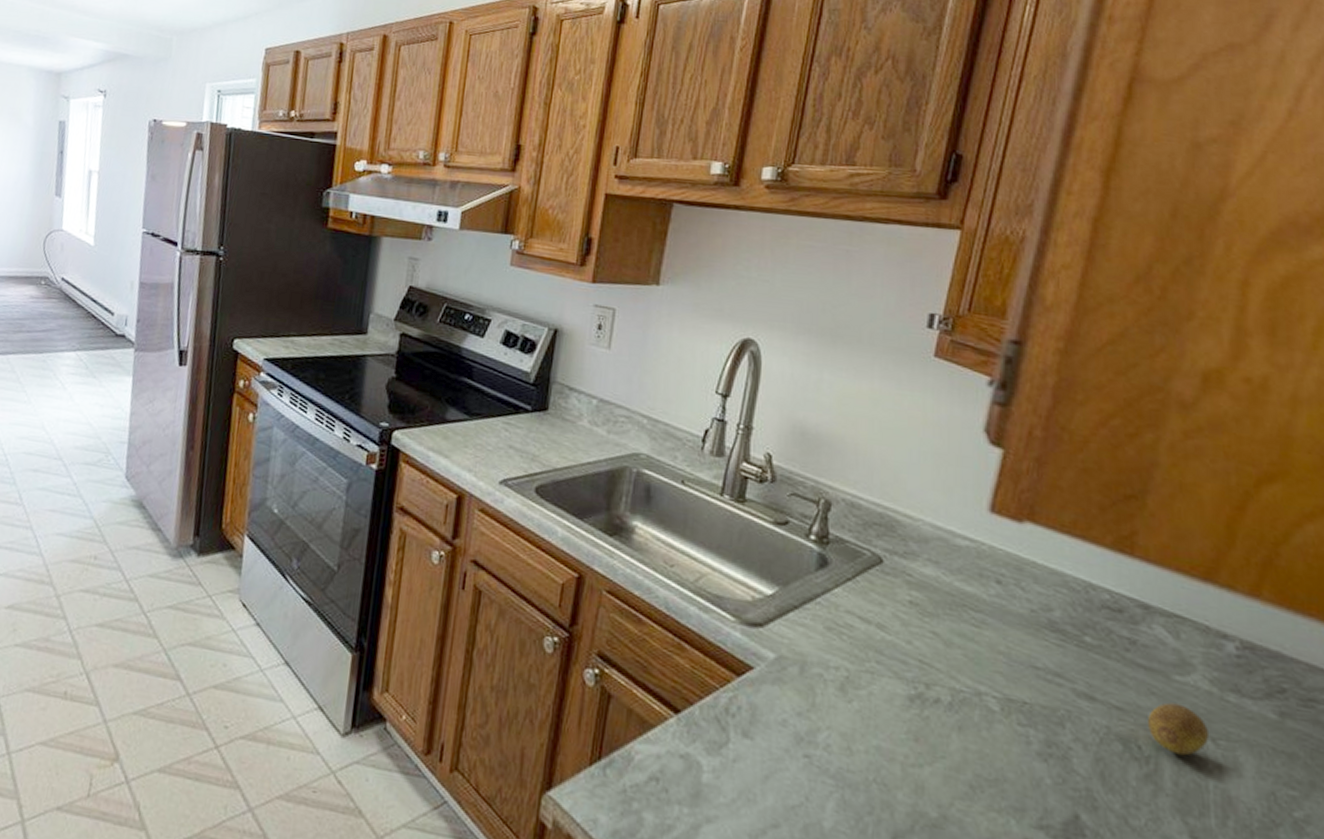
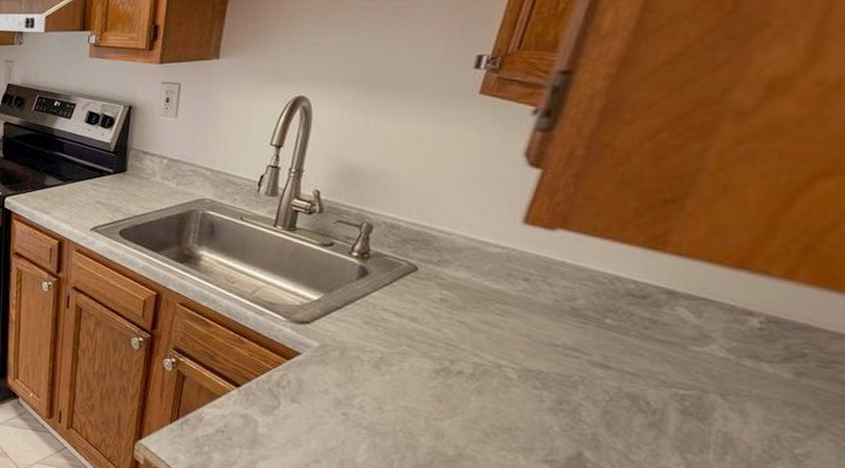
fruit: present [1146,702,1210,756] -> none [657,368,720,408]

